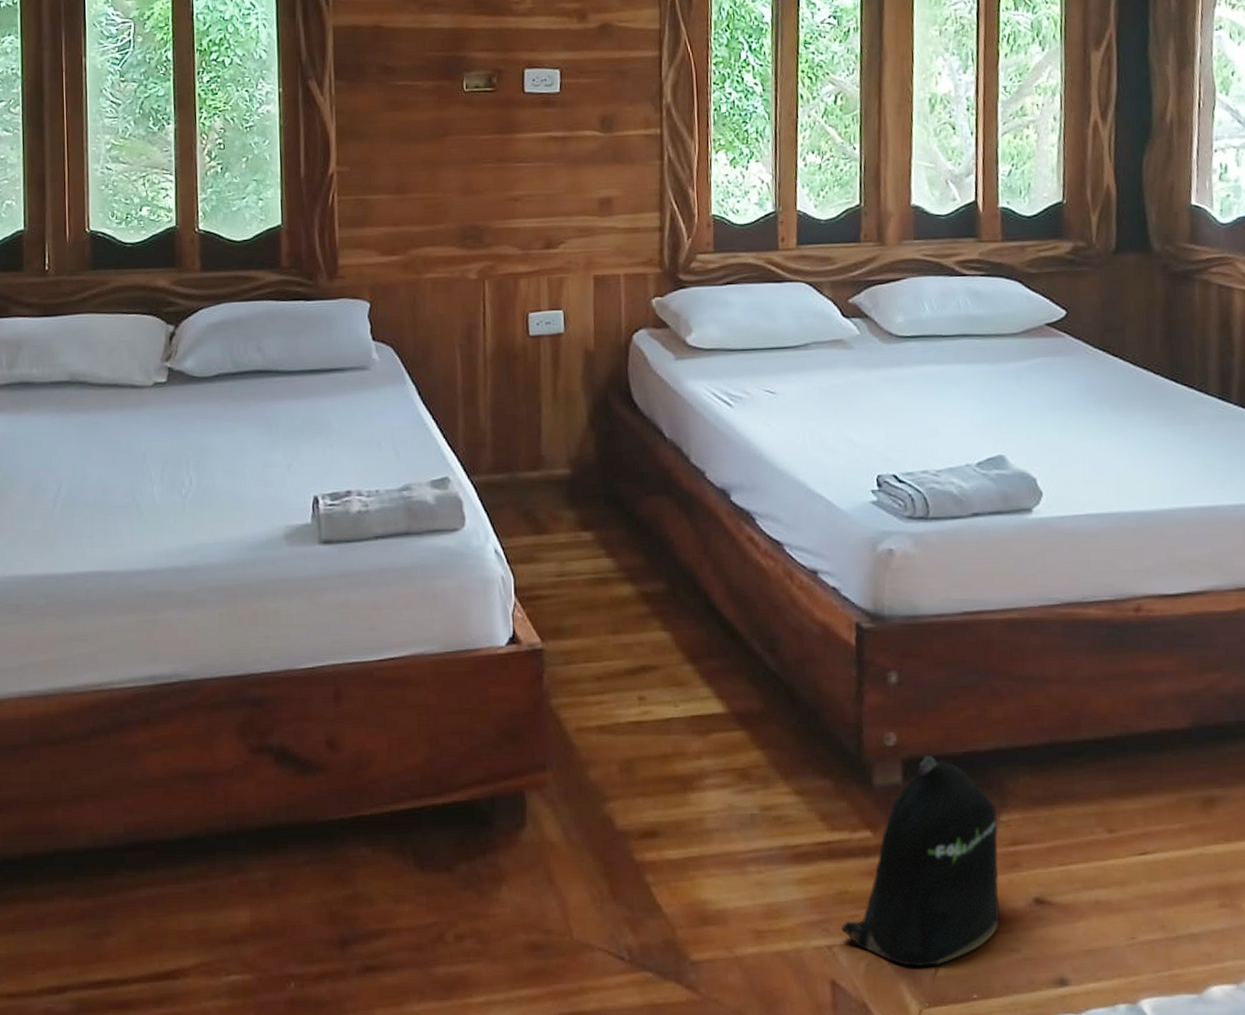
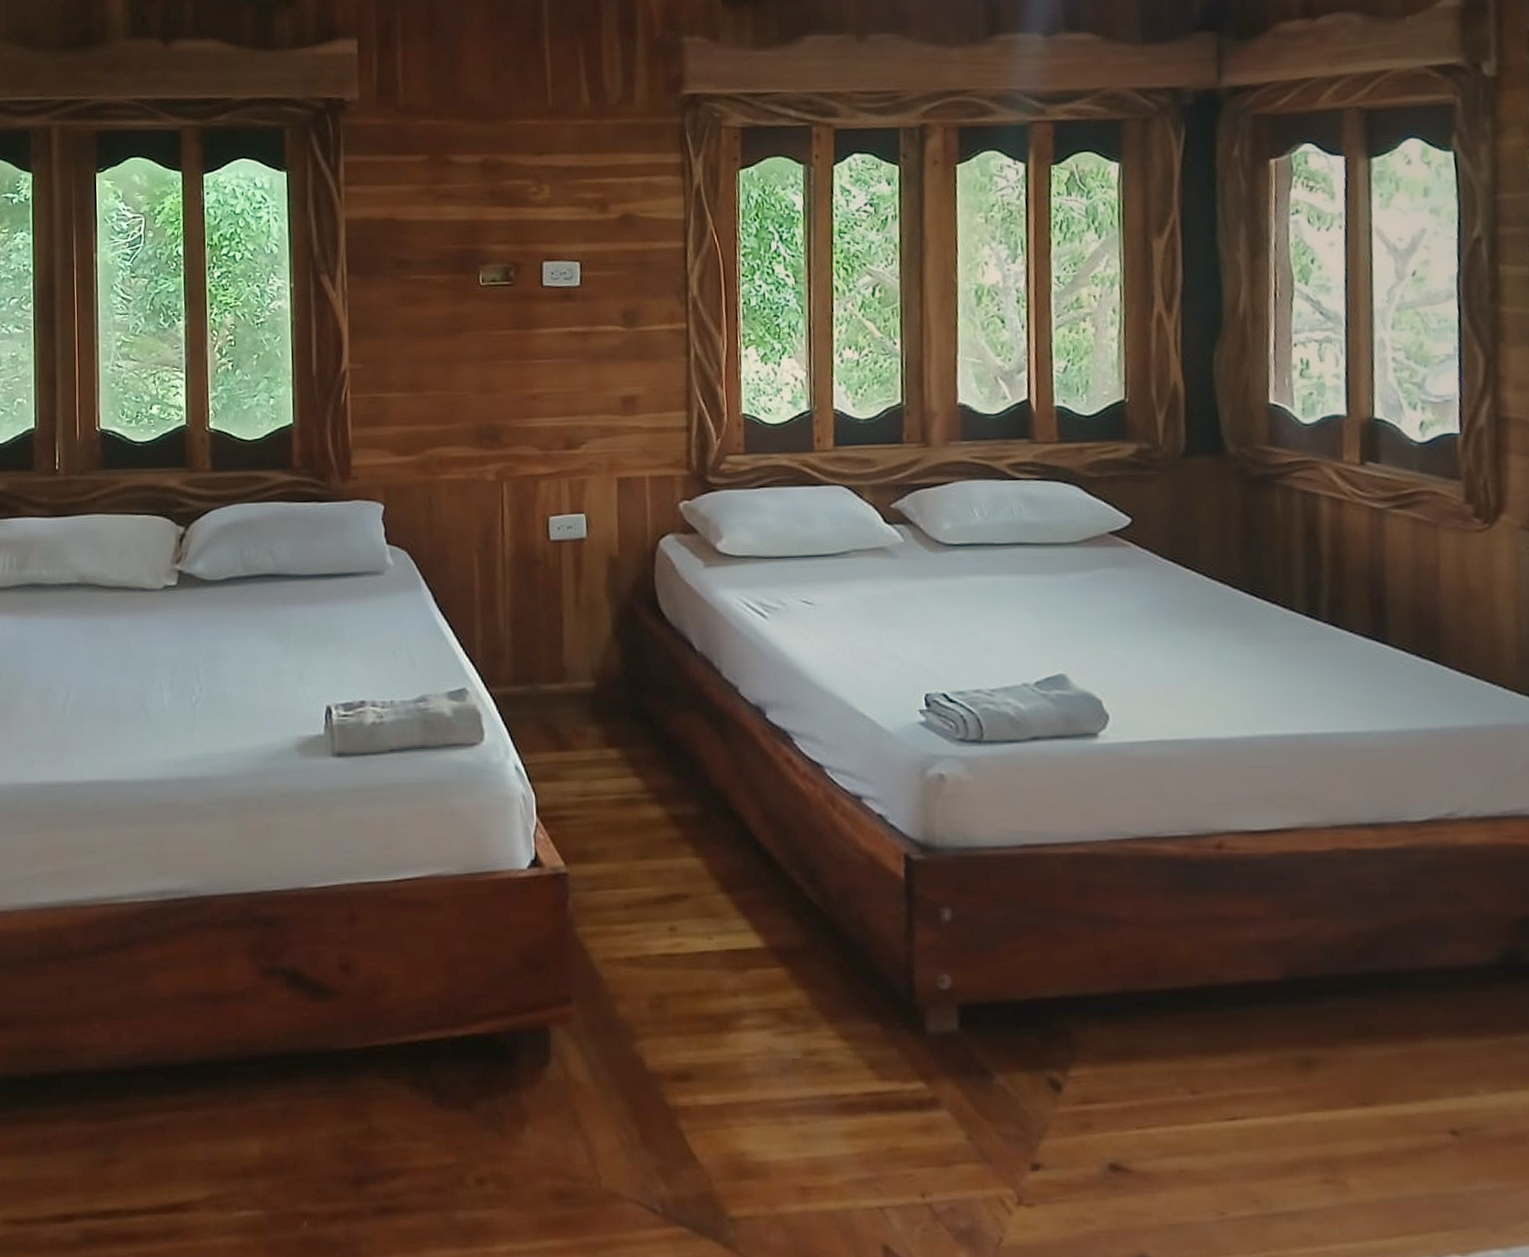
backpack: present [841,756,1000,968] -> none [894,1001,1071,1236]

